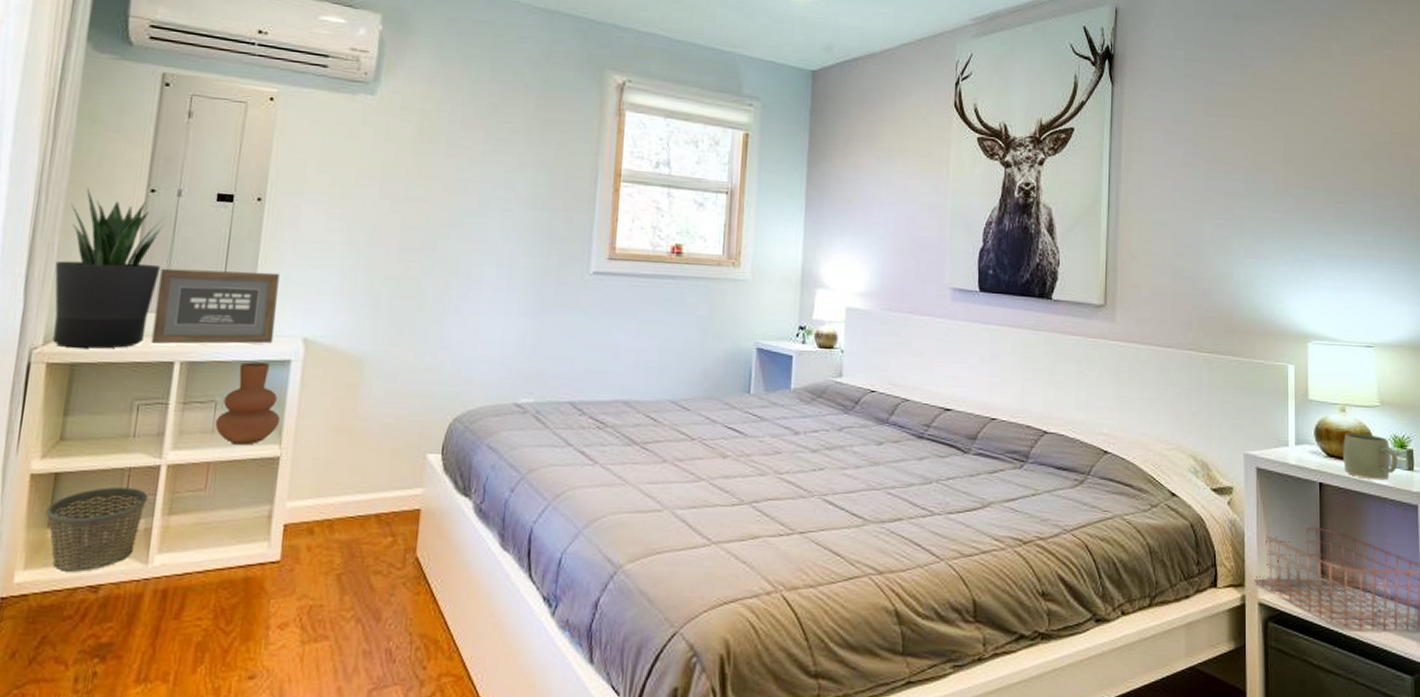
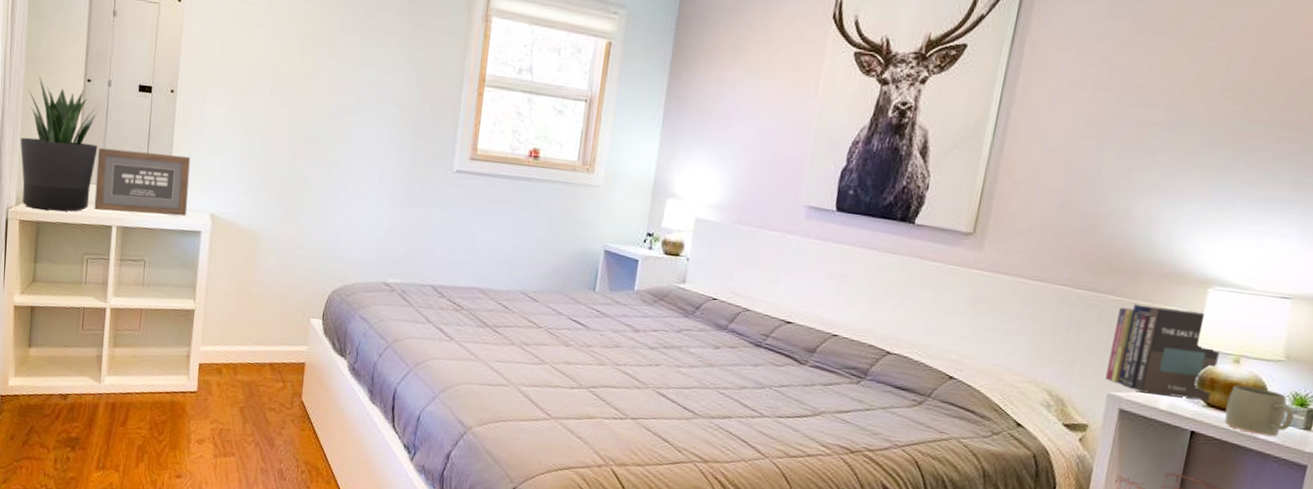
basket: present [46,487,148,572] -> none [27,321,98,383]
vase: present [215,362,281,445] -> none [145,230,195,298]
books: none [1240,363,1328,452] -> present [1105,304,1219,401]

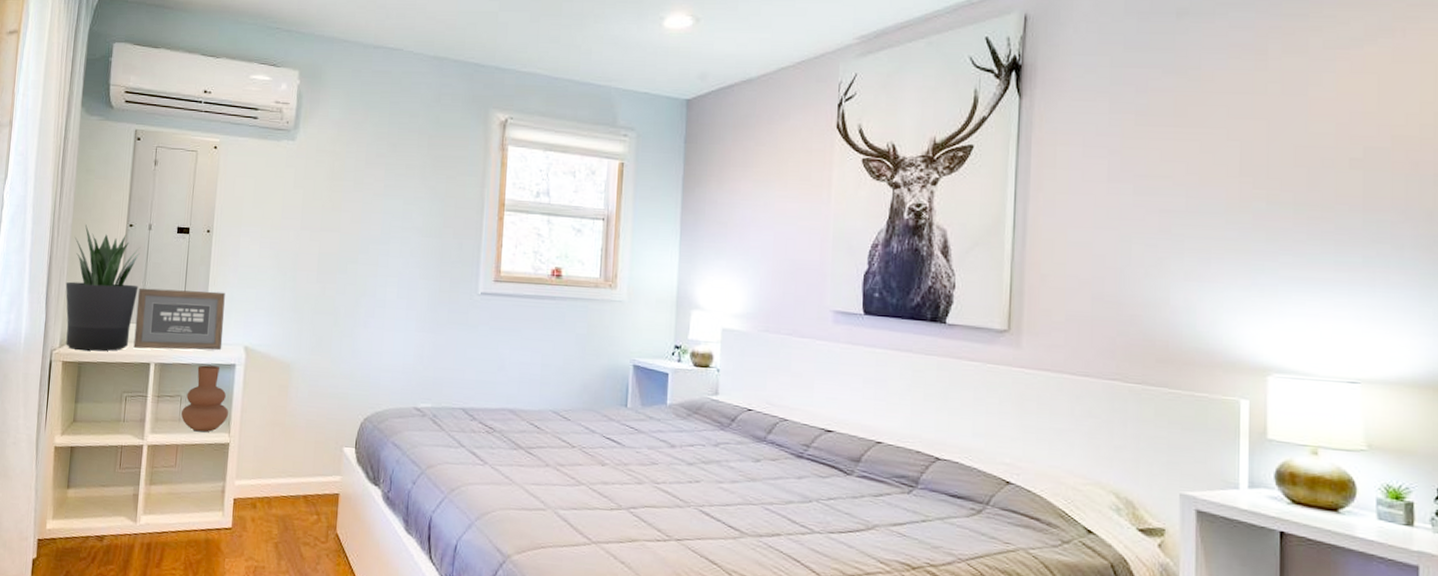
vase: none [145,230,195,298] -> present [181,365,229,432]
books: present [1105,304,1219,401] -> none [1175,396,1293,498]
mug: present [1224,385,1295,437] -> none [1312,478,1392,535]

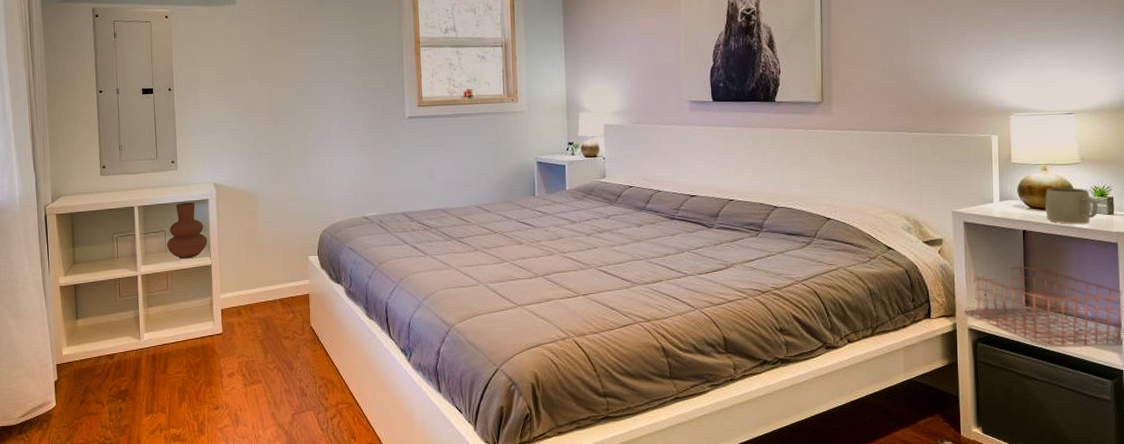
planter: present [65,224,141,351] -> none [49,95,115,203]
picture frame: present [133,287,225,351] -> none [115,140,195,197]
mug: none [1312,478,1392,535] -> present [1044,187,1099,225]

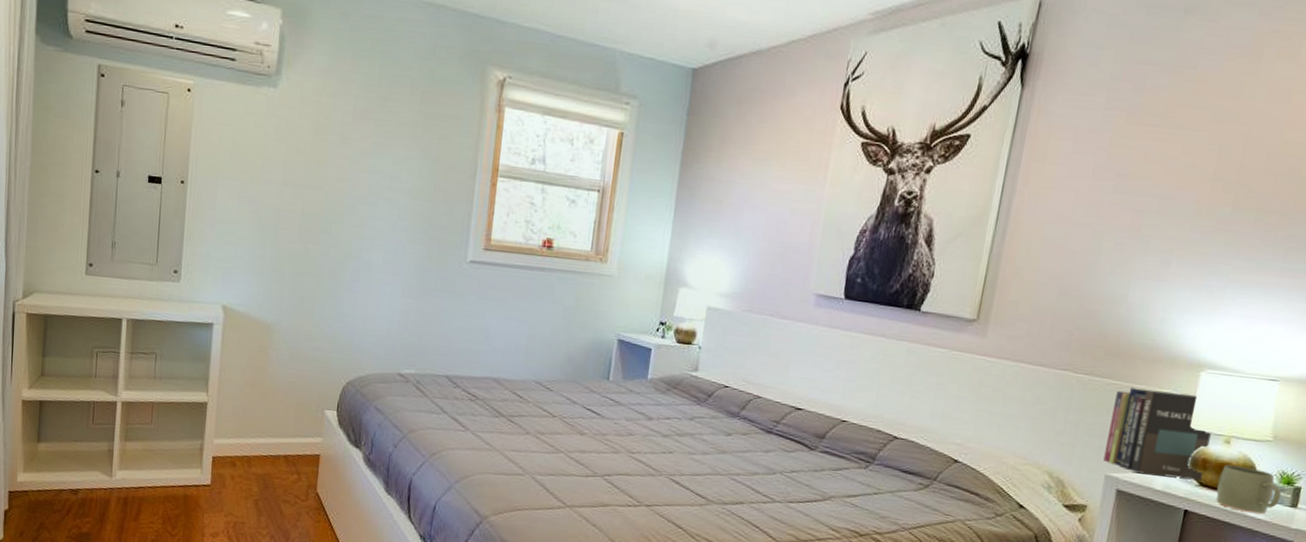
vase: present [167,202,208,259] -> none [156,322,207,391]
books: none [946,135,1031,206] -> present [1103,387,1211,481]

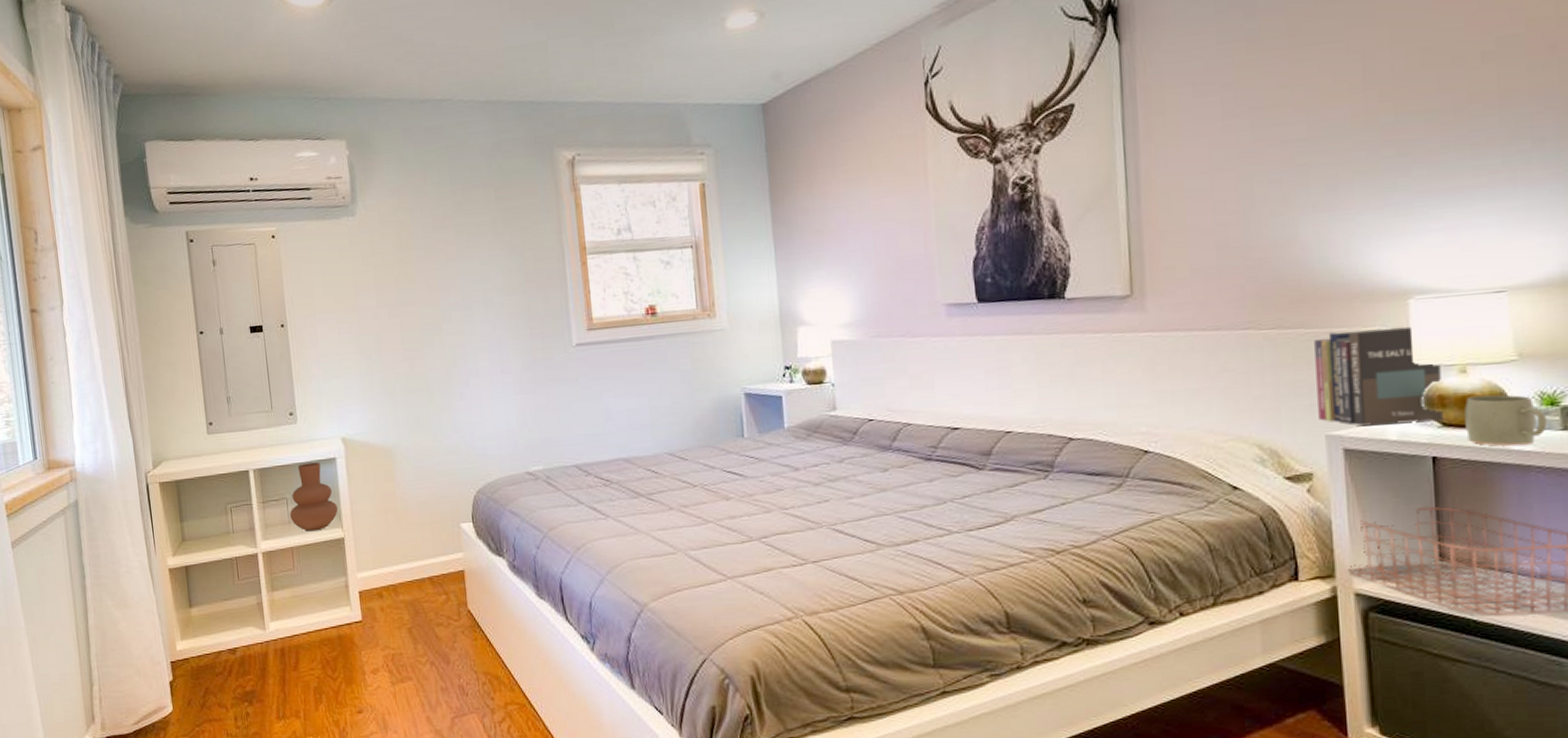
vase: none [156,322,207,391] -> present [290,462,339,532]

